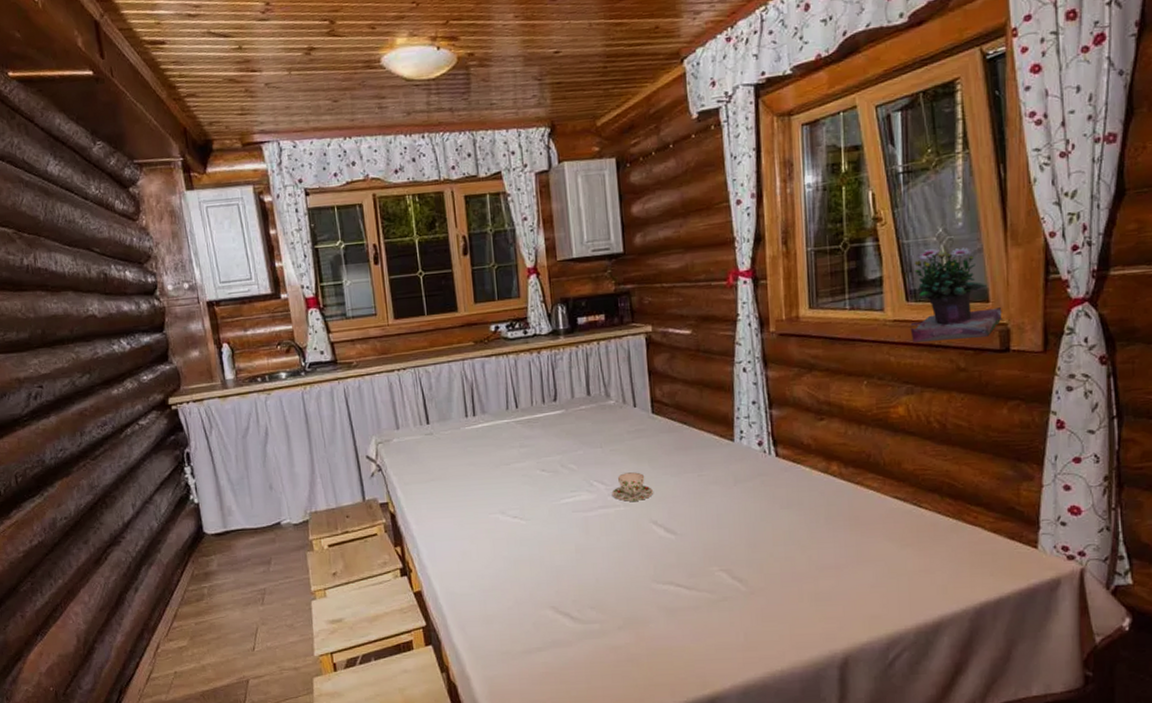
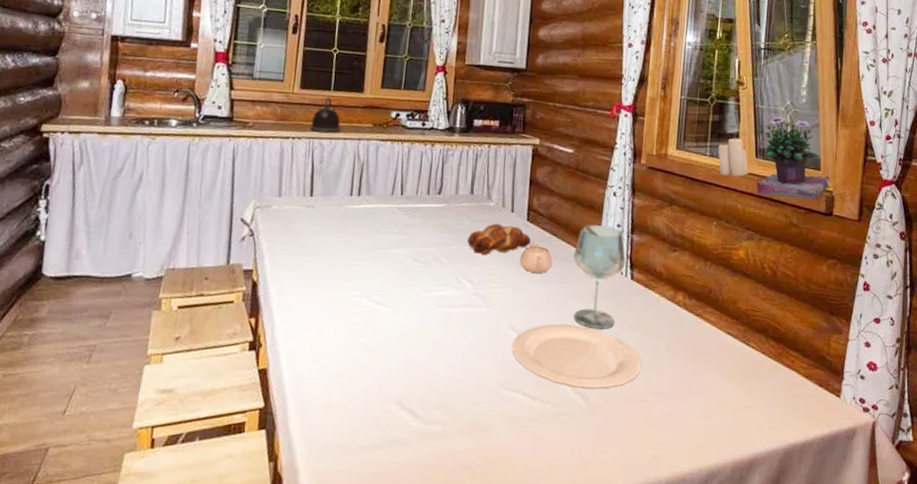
kettle: none [412,322,442,361] -> present [310,97,341,134]
bread loaf: none [593,420,659,455] -> present [467,223,531,254]
teacup: present [611,472,653,502] -> none [476,274,516,304]
teapot: none [651,433,687,466] -> present [520,241,553,274]
plate: none [657,511,800,573] -> present [512,323,642,389]
wine glass: none [708,405,768,513] -> present [573,224,626,329]
candle: none [858,282,901,329] -> present [718,137,750,177]

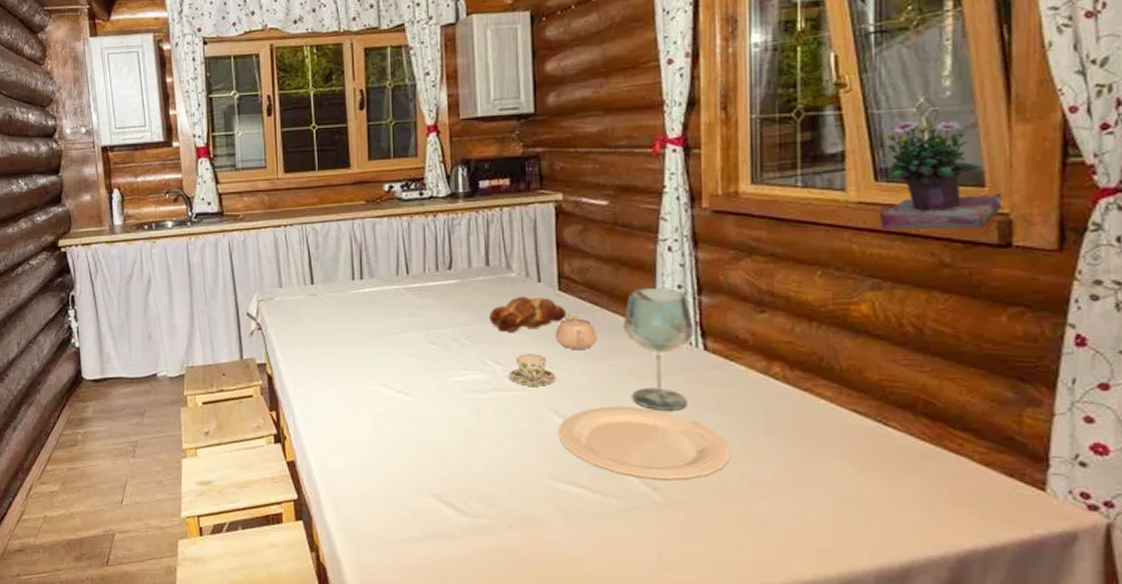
kettle: present [310,97,341,134] -> none [300,177,331,217]
teacup: none [476,274,516,304] -> present [508,354,556,386]
candle: present [718,137,750,177] -> none [814,157,868,210]

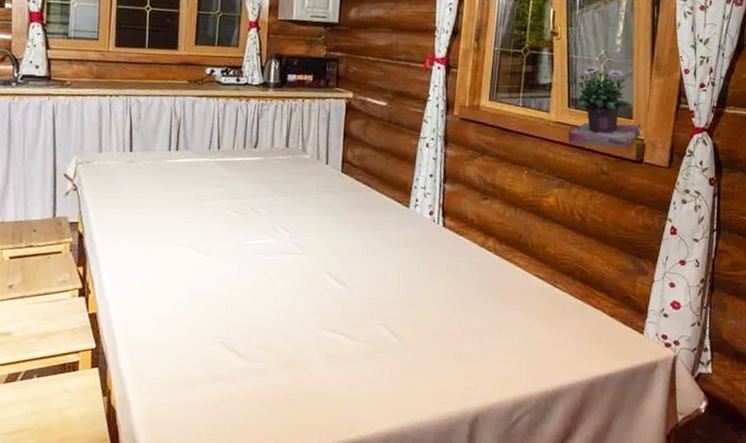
bread loaf: present [490,296,566,332] -> none [284,175,345,205]
teacup: present [508,354,556,386] -> none [293,223,331,251]
teapot: present [555,313,597,350] -> none [335,192,367,223]
plate: present [559,406,731,481] -> none [328,269,453,329]
wine glass: present [623,288,695,411] -> none [387,175,438,274]

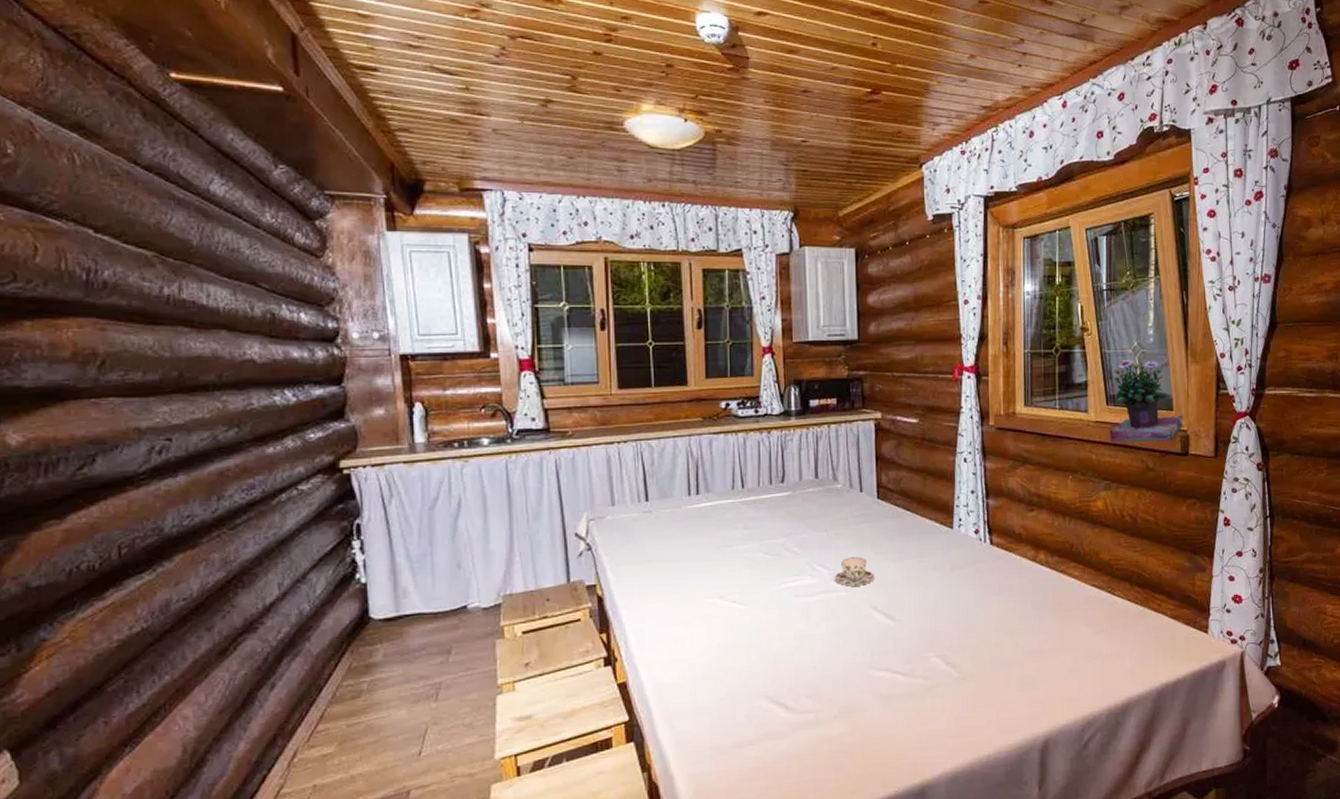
teacup: none [293,223,331,251] -> present [834,557,874,587]

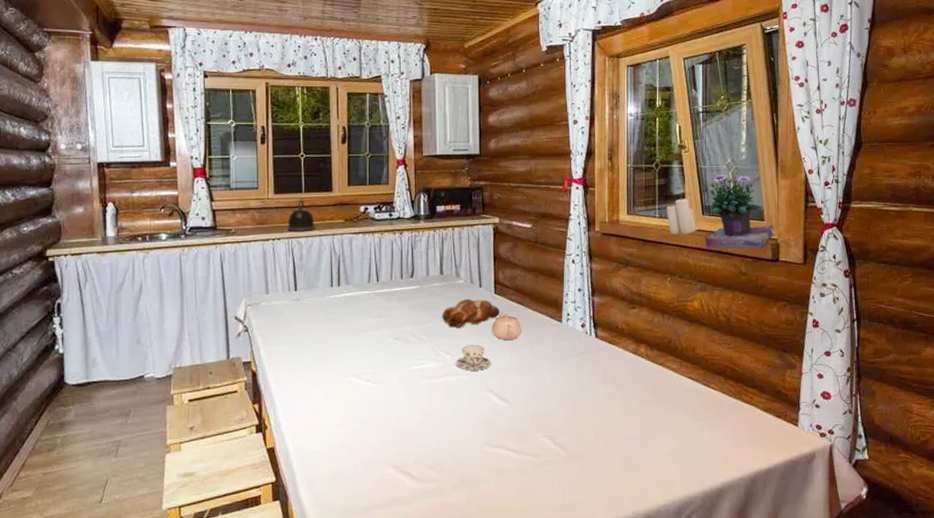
kettle: none [635,394,668,434] -> present [287,199,315,233]
bread loaf: none [818,505,883,539] -> present [442,298,500,328]
teapot: none [875,519,908,551] -> present [492,312,522,341]
candle: none [1067,386,1102,428] -> present [666,197,698,234]

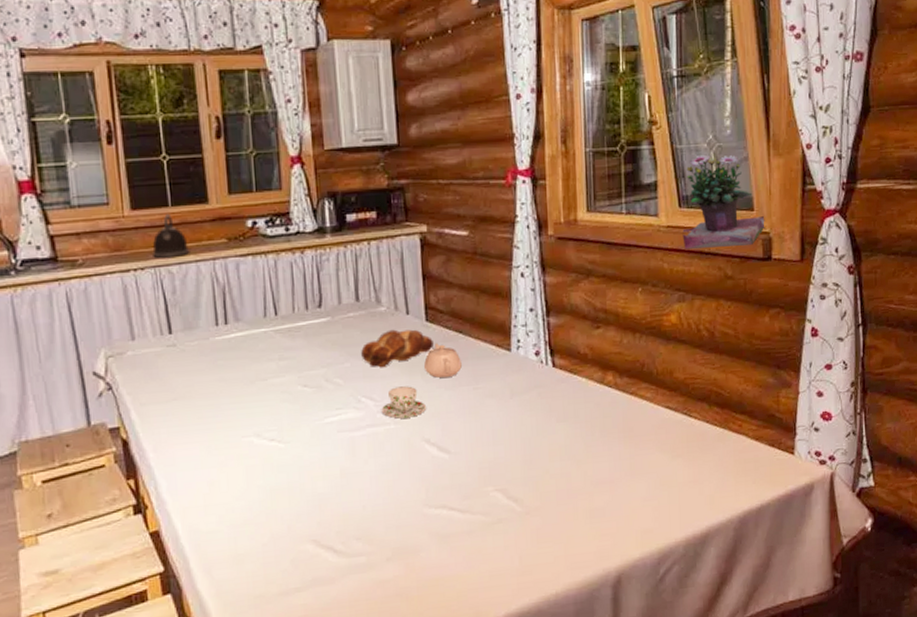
candle: present [666,197,698,234] -> none [634,187,674,234]

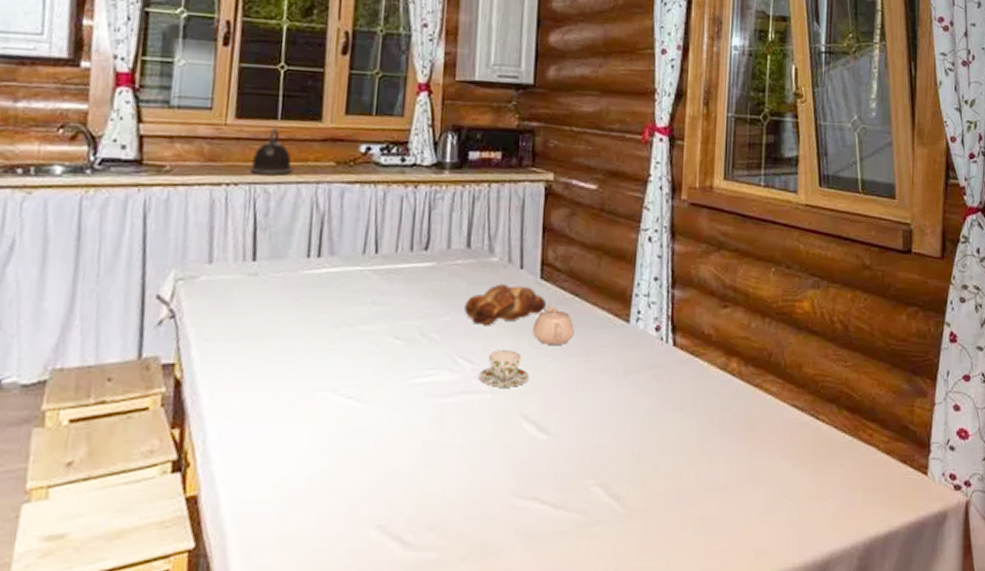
potted flower: present [682,154,765,249] -> none [821,134,907,235]

